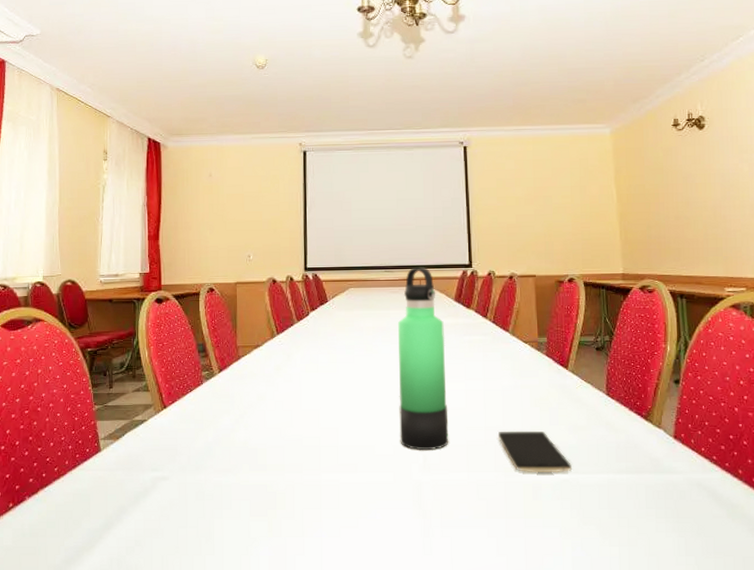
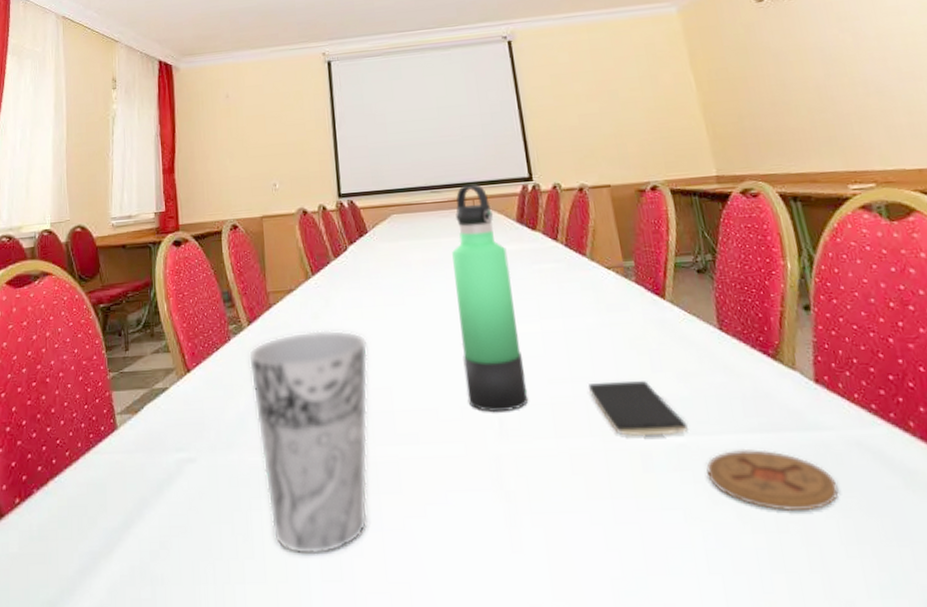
cup: none [218,379,321,553] -> present [248,329,369,555]
coaster: none [582,485,678,532] -> present [706,448,839,512]

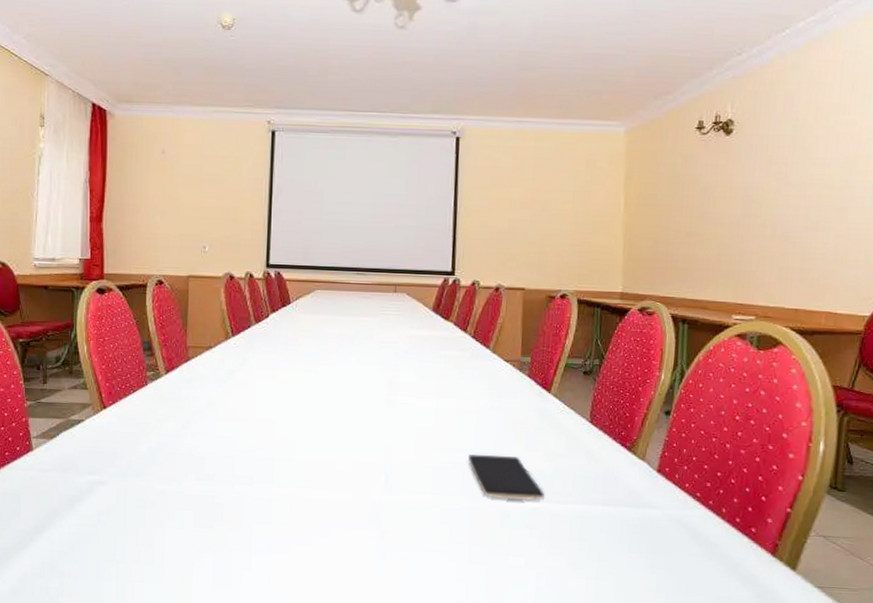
cup: present [248,329,369,555] -> none [163,384,277,566]
thermos bottle: present [452,183,529,413] -> none [361,271,419,470]
coaster: present [706,448,839,512] -> none [551,516,653,566]

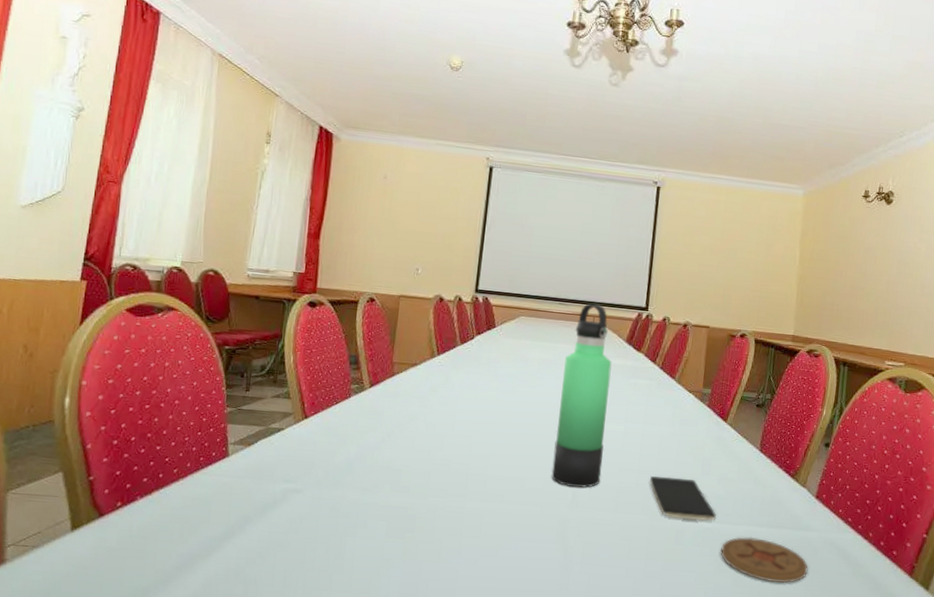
thermos bottle: none [361,271,419,470] -> present [551,303,612,488]
coaster: none [551,516,653,566] -> present [720,536,808,584]

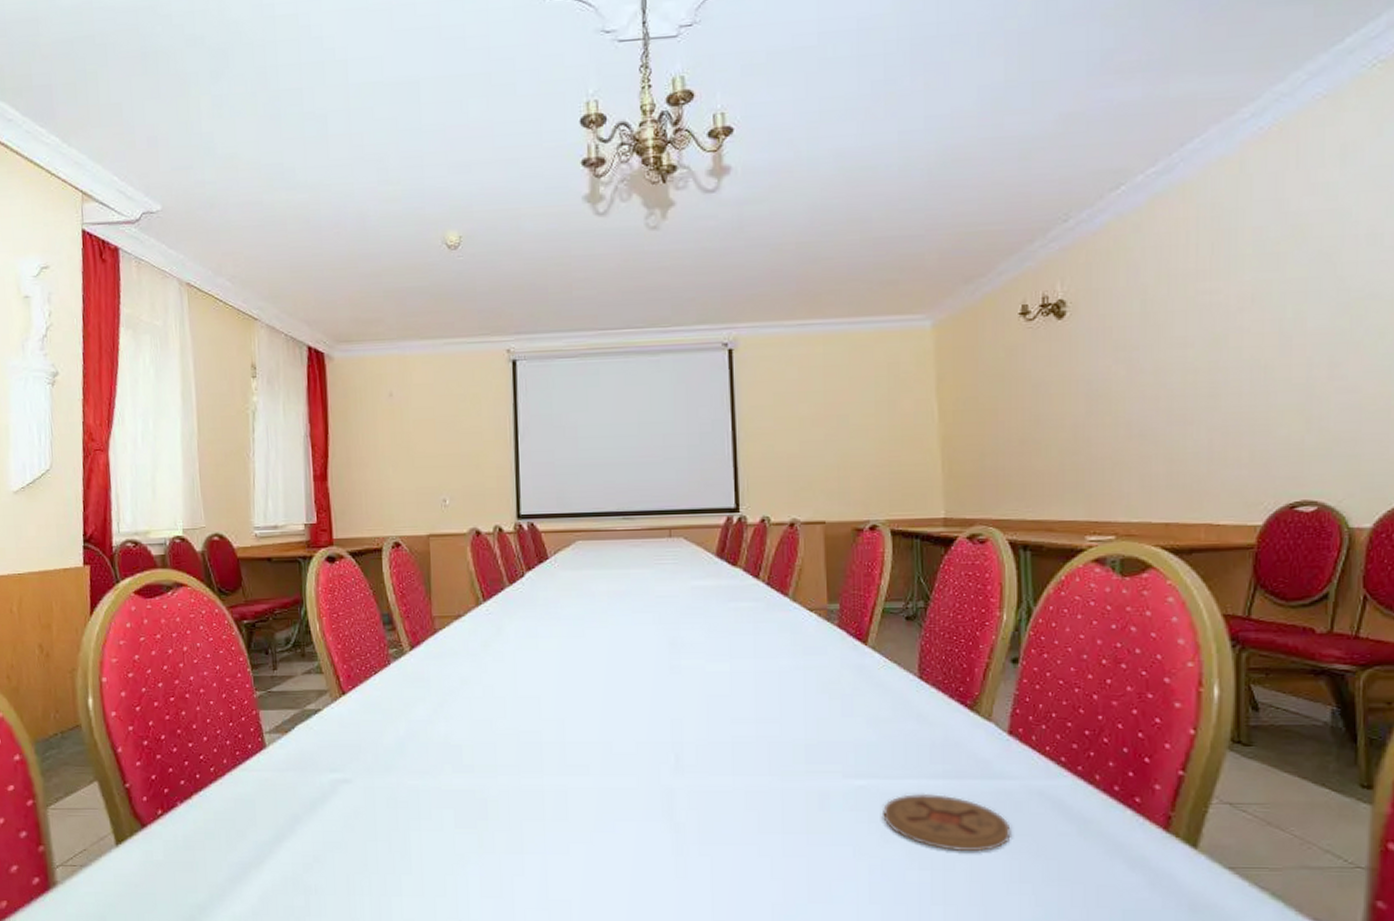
thermos bottle: present [551,303,612,488] -> none [641,512,709,749]
smartphone: present [650,476,716,521] -> none [774,723,870,778]

